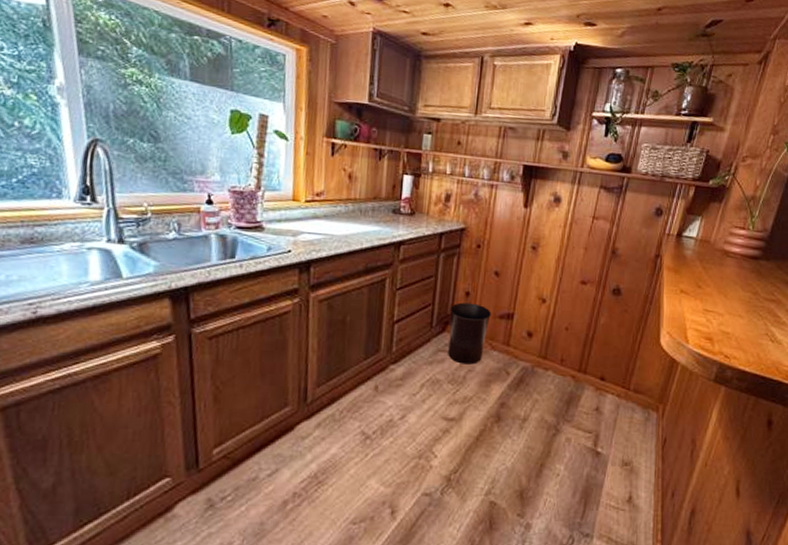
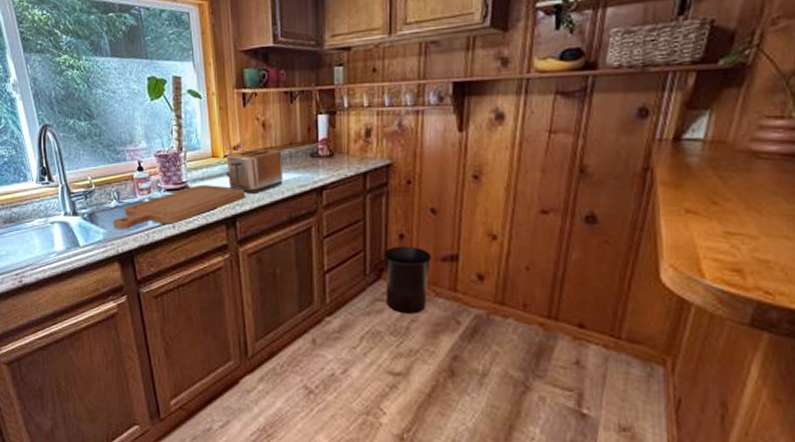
chopping board: none [168,226,323,265] -> present [113,185,245,231]
toaster: none [305,198,365,242] -> present [226,148,283,194]

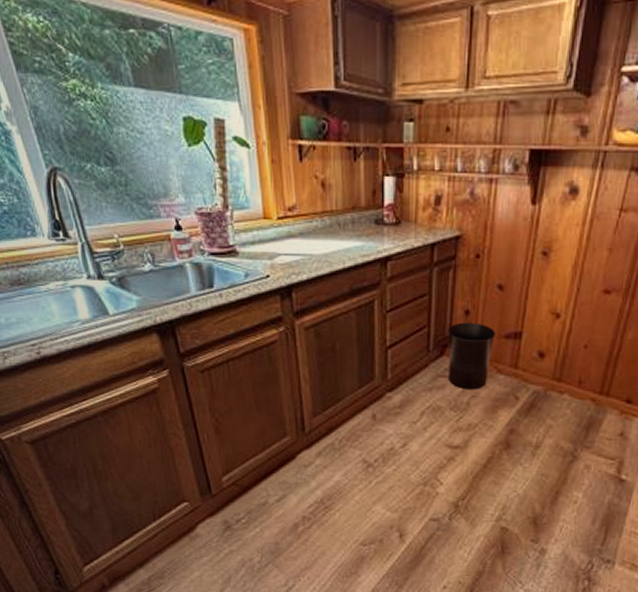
chopping board: present [113,185,245,231] -> none [148,250,302,298]
toaster: present [226,148,283,194] -> none [280,211,344,262]

